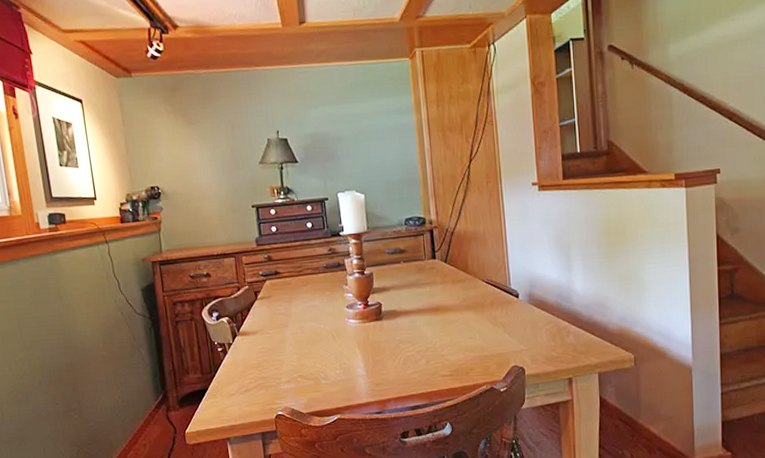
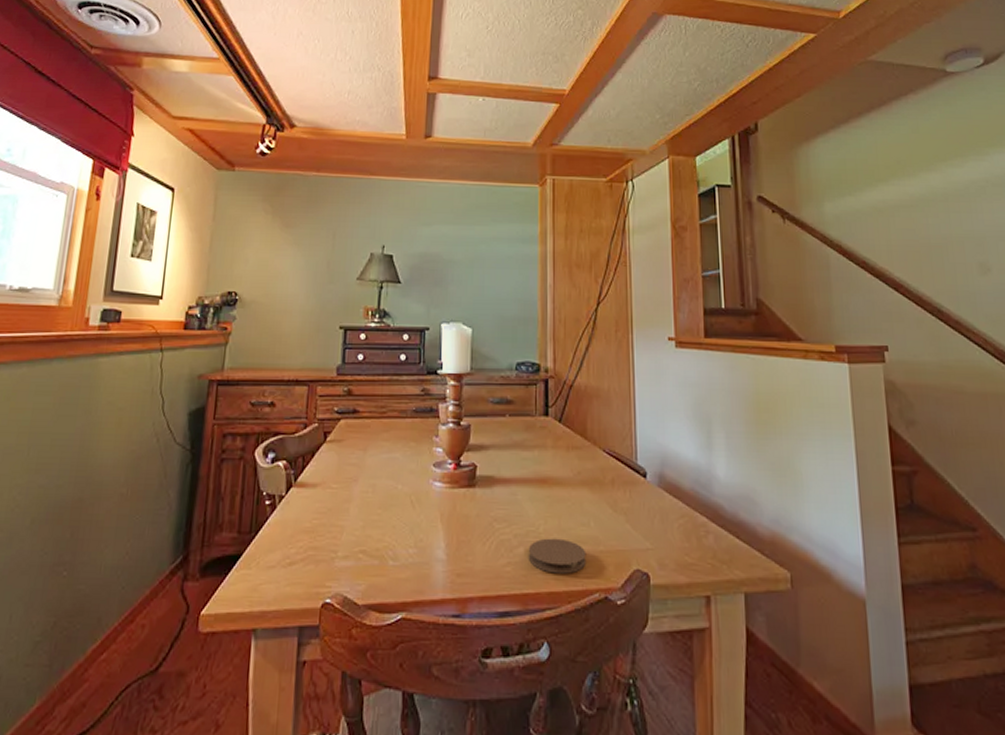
coaster: none [429,350,475,376] -> present [529,538,587,574]

